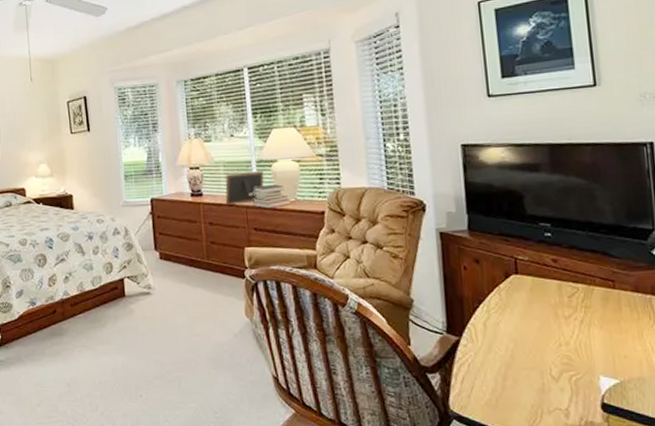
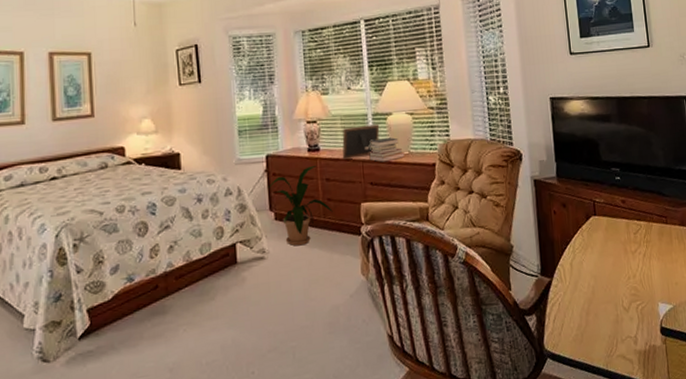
house plant: none [153,210,216,285] -> present [268,166,333,246]

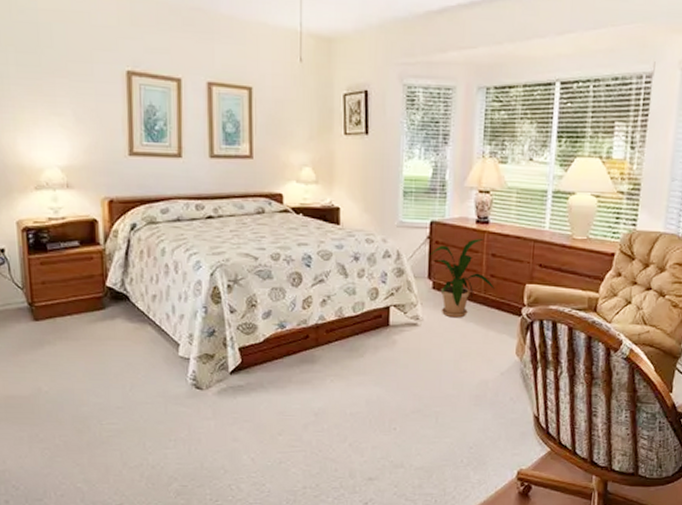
picture frame: present [342,124,380,159] -> none [512,202,559,237]
books: present [369,137,405,162] -> none [542,219,582,245]

